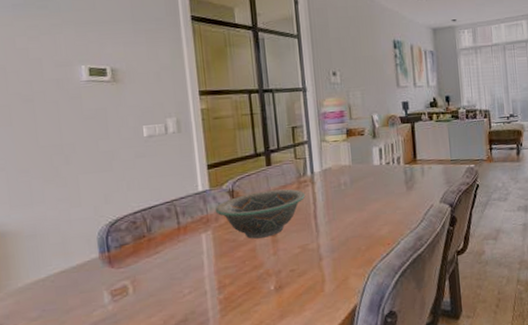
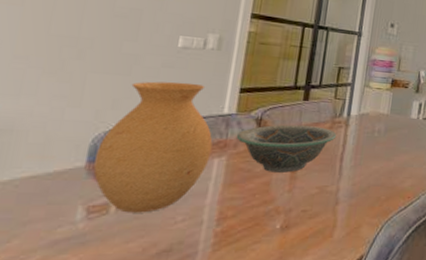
vase: none [104,167,198,292] -> present [93,81,213,213]

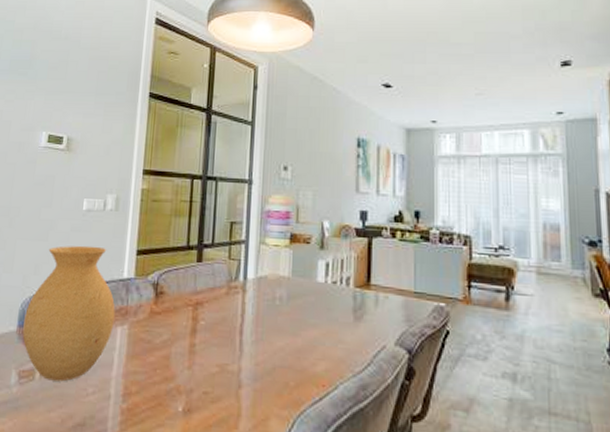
decorative bowl: present [236,124,337,173] -> none [135,290,234,346]

